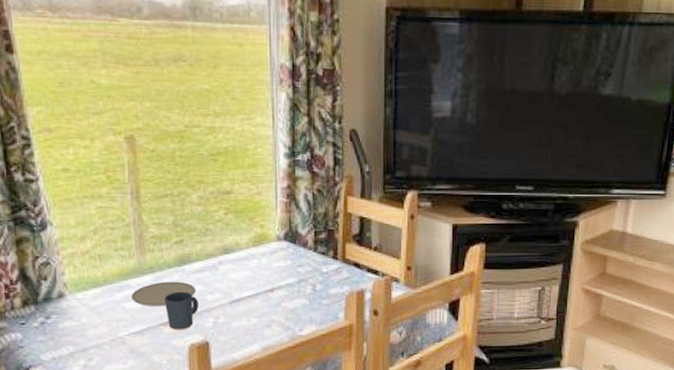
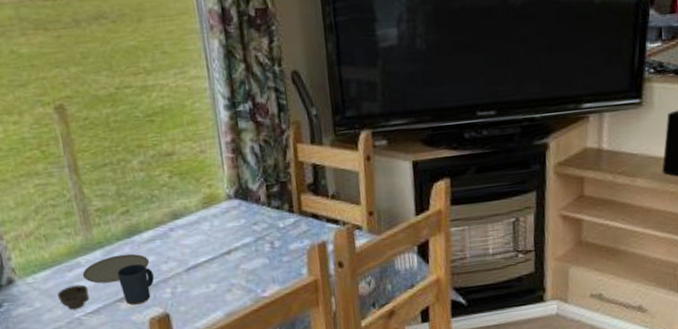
teacup: none [105,305,135,329] -> present [58,284,90,310]

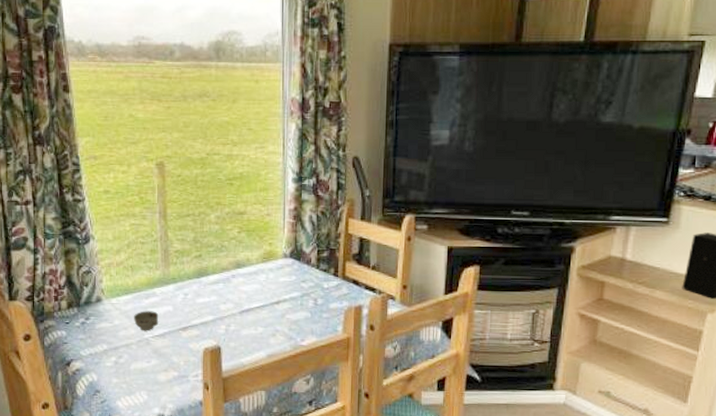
plate: present [82,253,149,284] -> none [156,291,211,313]
mug: present [117,263,154,305] -> none [184,300,213,335]

